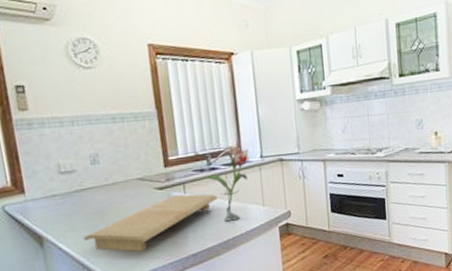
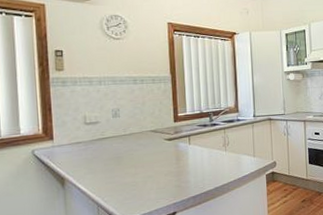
cutting board: present [83,194,218,252] -> none [100,145,217,193]
flower: present [208,148,250,222] -> none [210,109,245,169]

